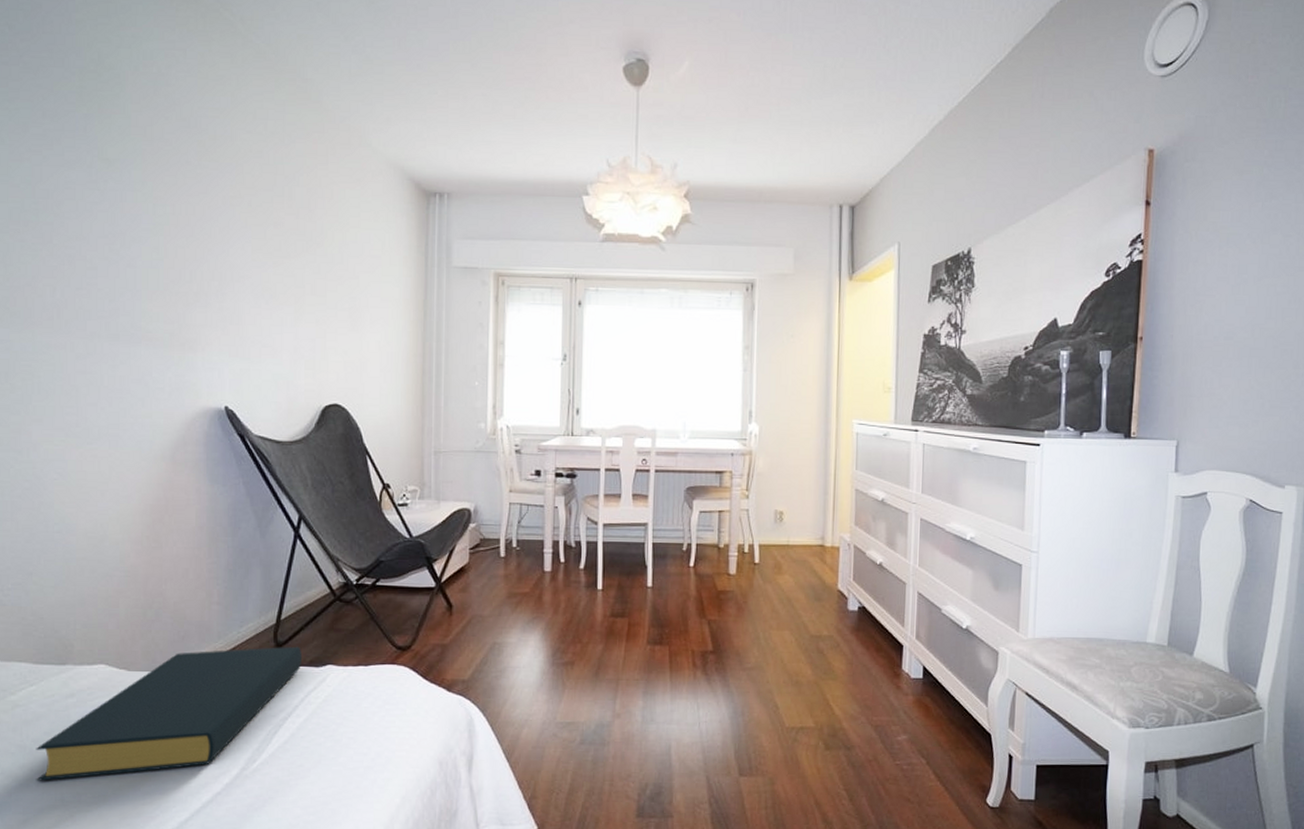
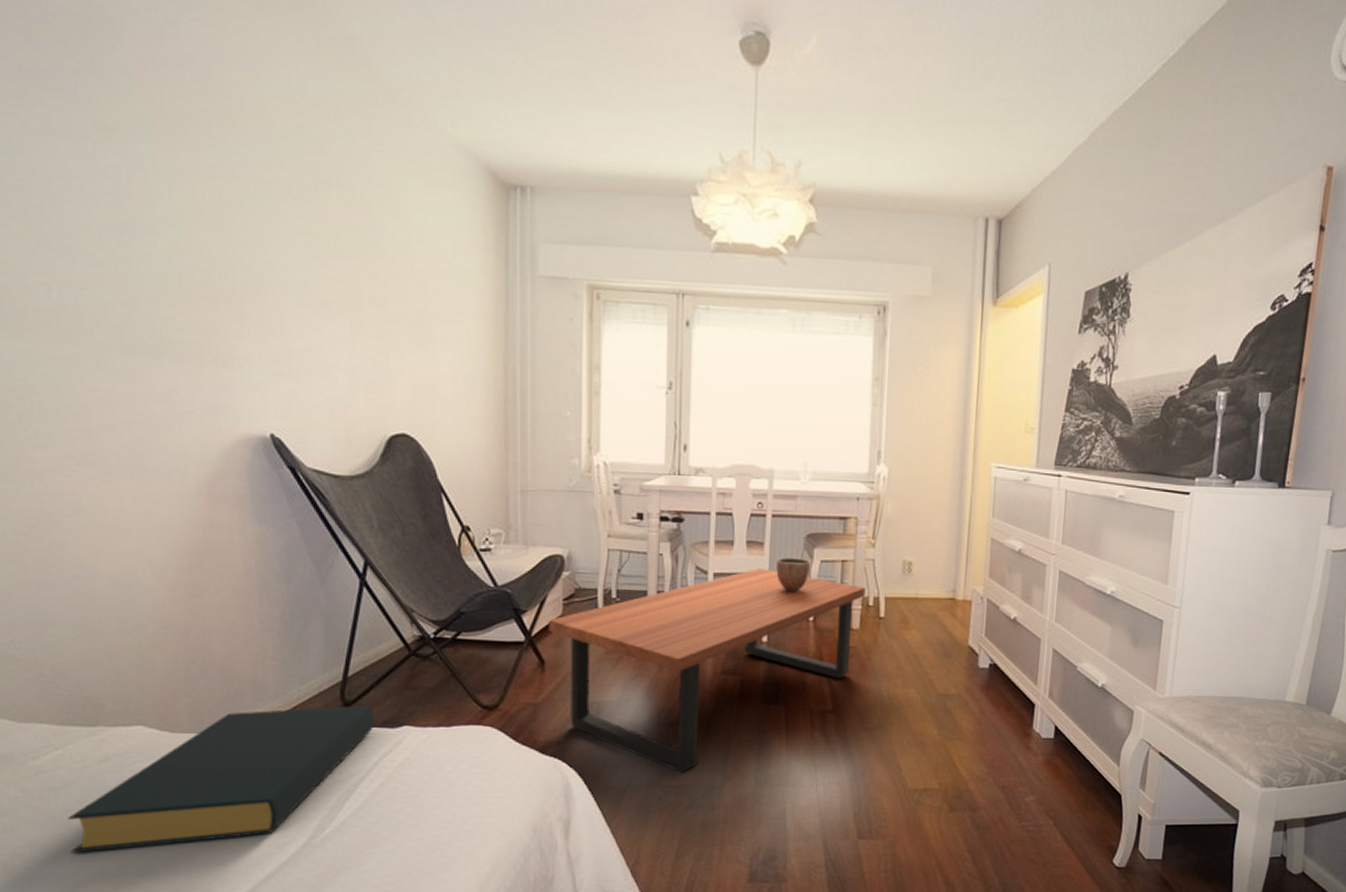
coffee table: none [456,519,741,710] -> present [548,568,865,773]
decorative bowl: none [659,509,691,540] -> present [776,558,811,592]

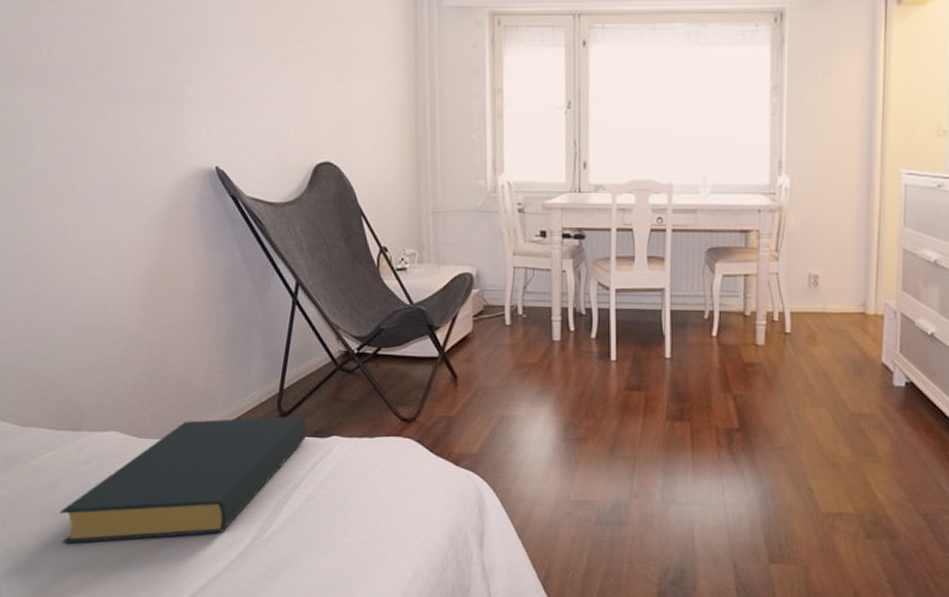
coffee table: present [548,568,865,773] -> none [460,284,770,488]
decorative bowl: present [776,558,811,592] -> none [678,273,713,307]

